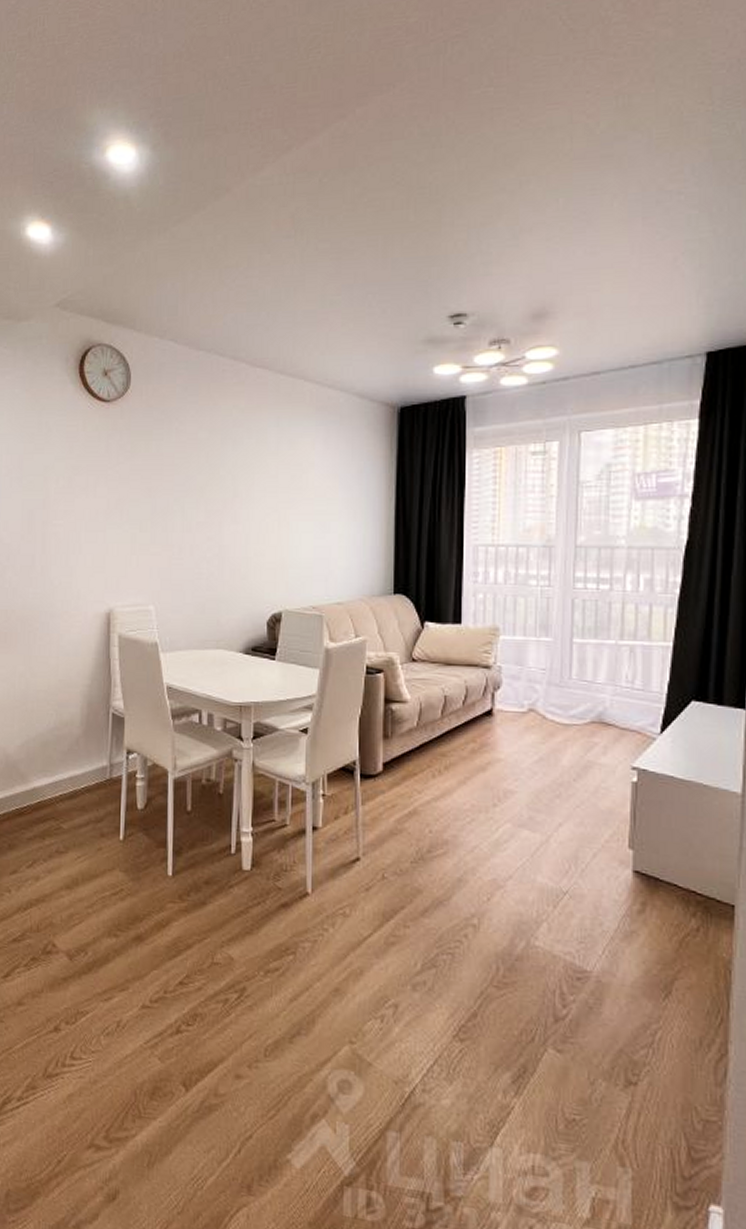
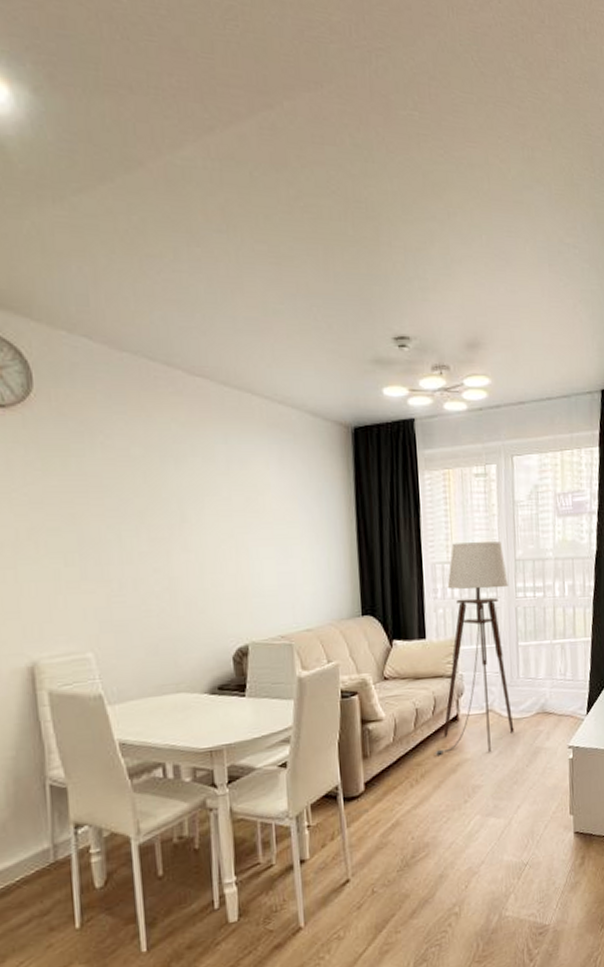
floor lamp: none [461,525,566,756] -> present [433,541,514,755]

